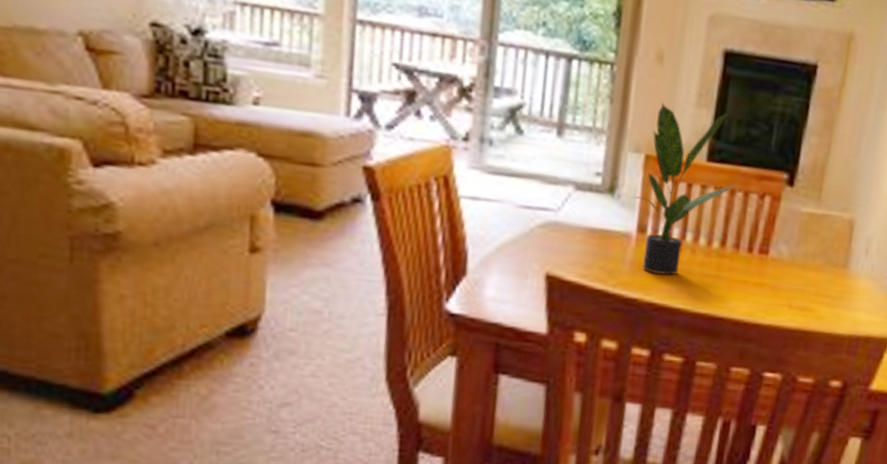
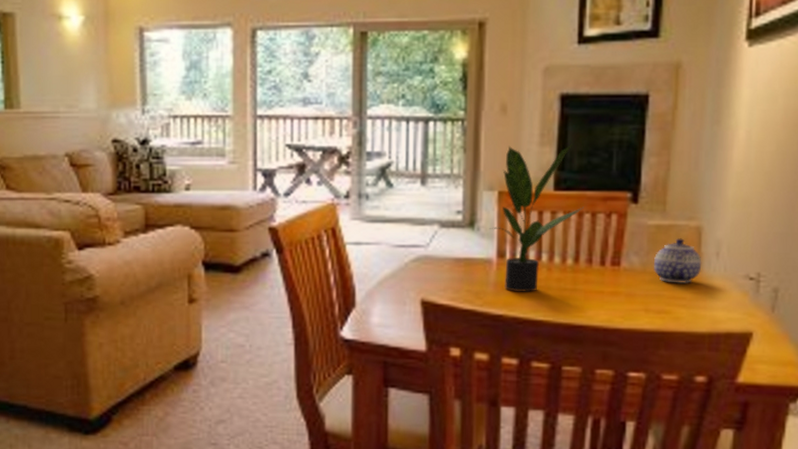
teapot: none [802,230,851,280] -> present [654,238,702,283]

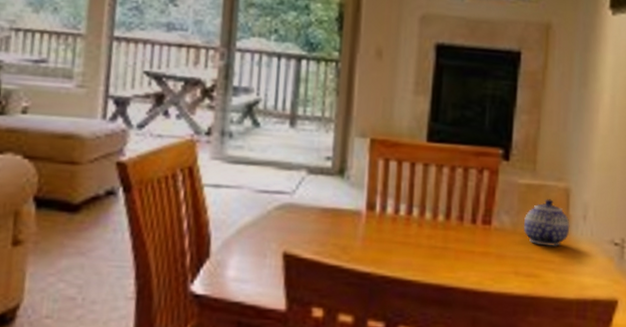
potted plant: present [490,144,584,292] -> none [360,91,456,249]

